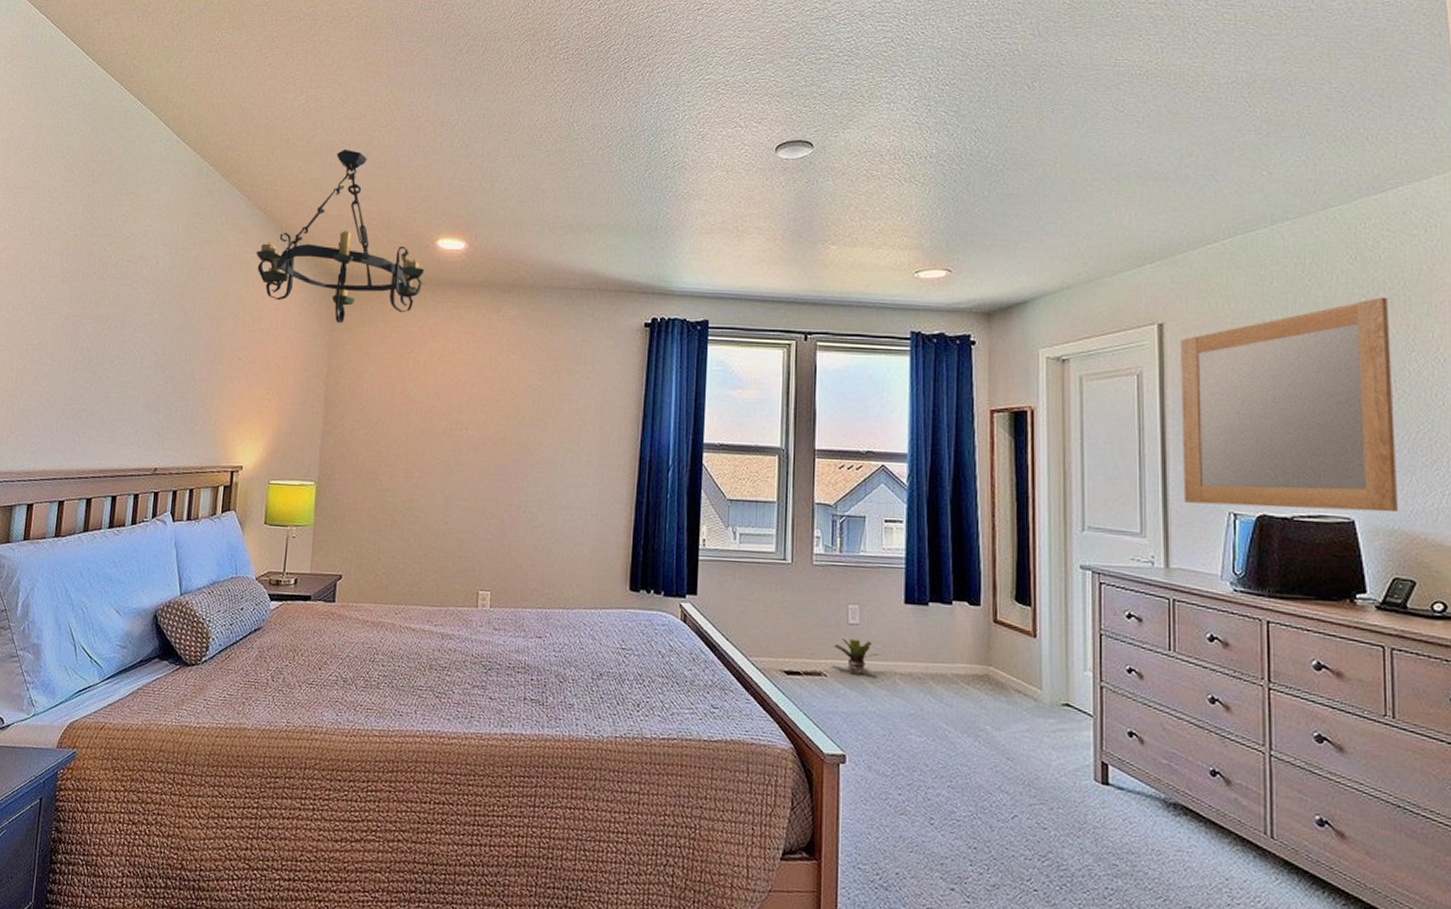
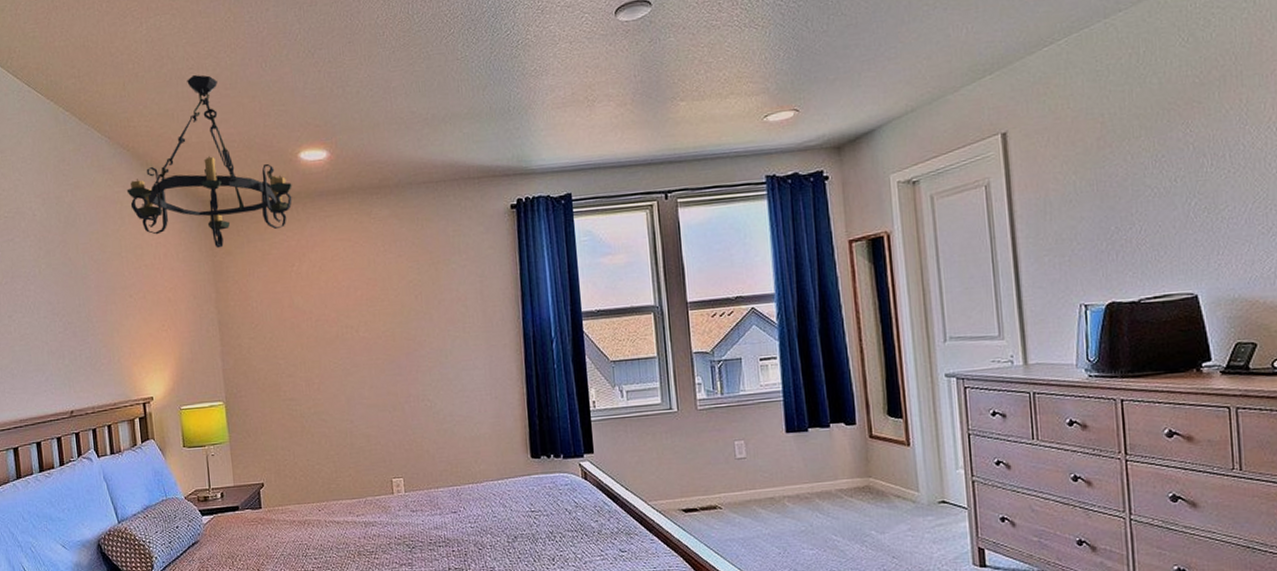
potted plant: present [833,639,880,675] -> none [724,471,768,504]
home mirror: present [1181,297,1399,513] -> none [1024,74,1239,301]

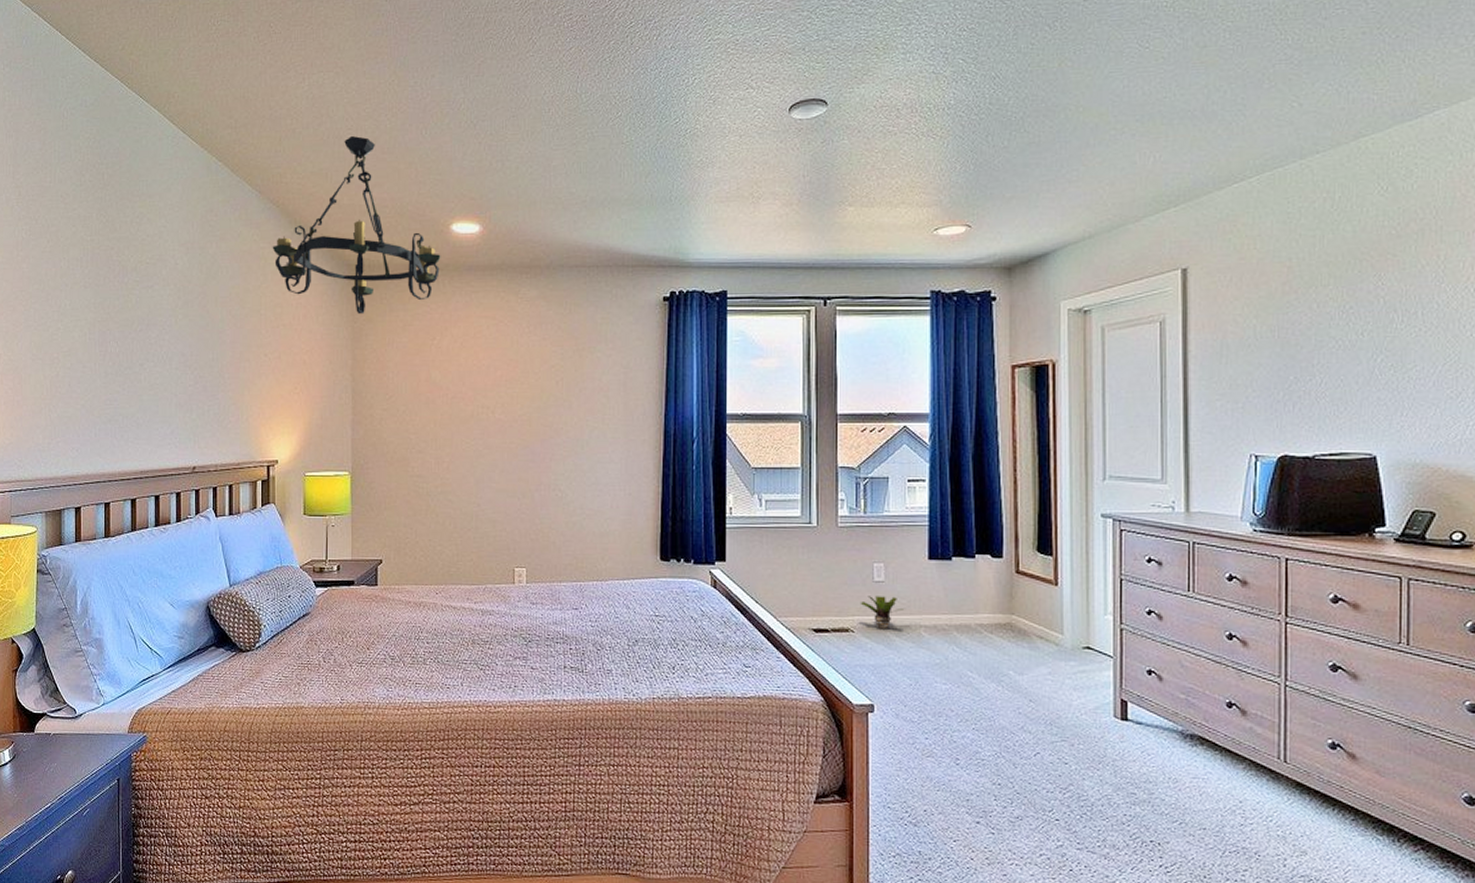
potted plant: none [724,471,768,504] -> present [860,596,905,629]

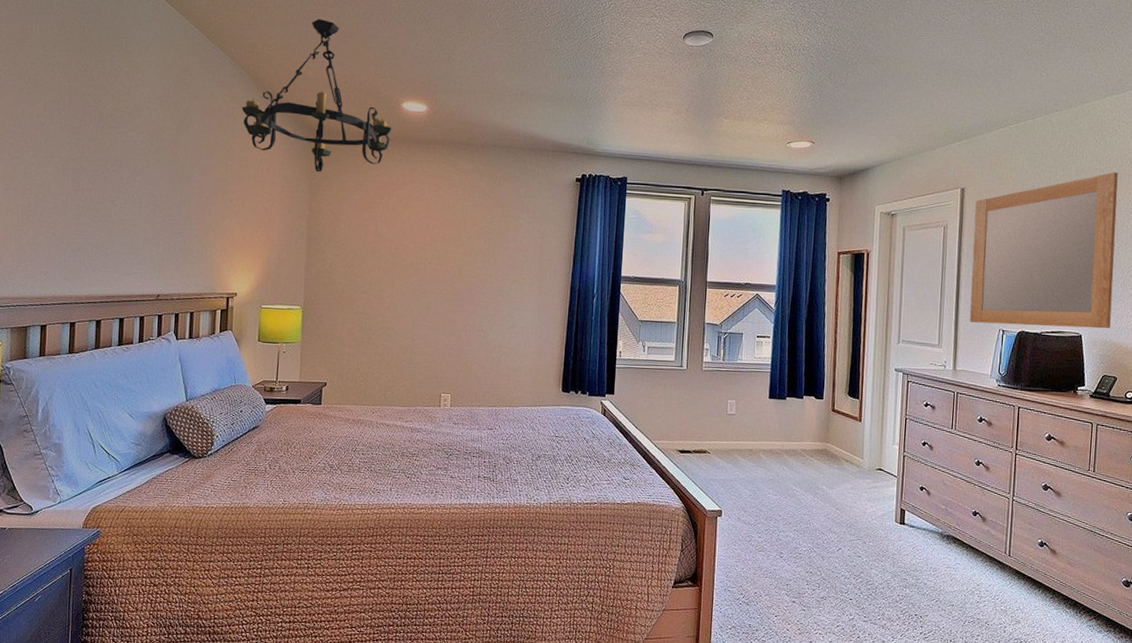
potted plant: present [860,596,905,629] -> none [716,425,749,452]
home mirror: none [1204,228,1422,447] -> present [969,172,1118,329]

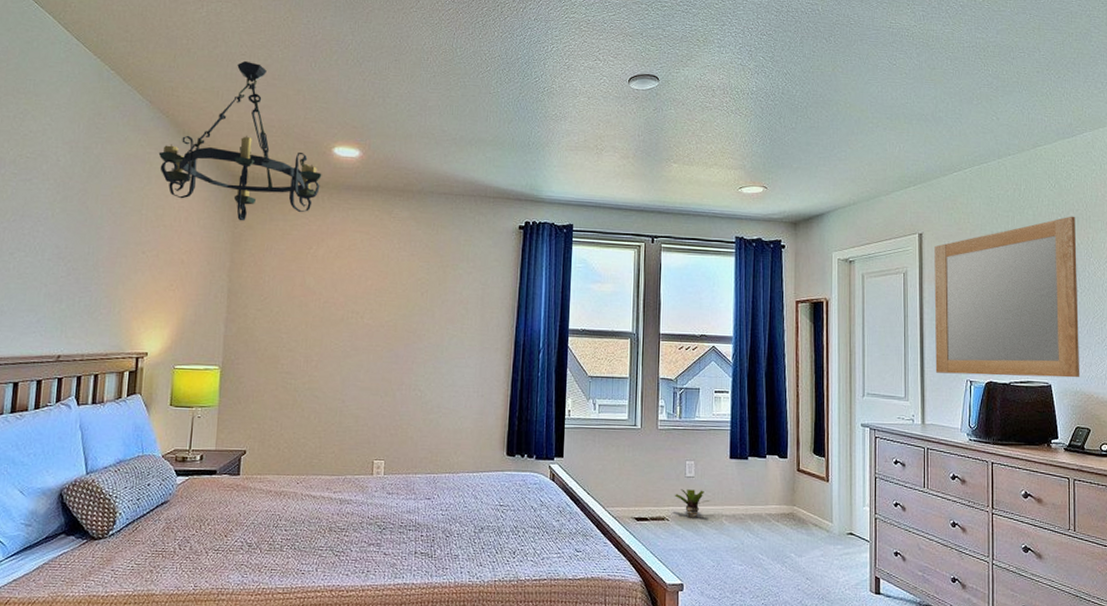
potted plant: none [716,425,749,452] -> present [674,489,710,518]

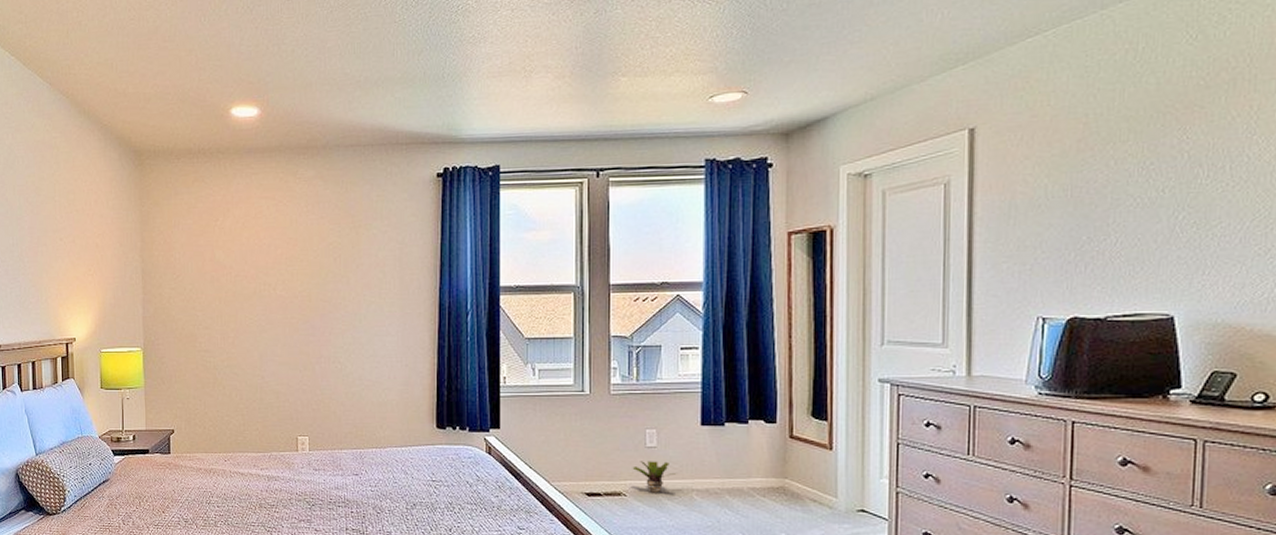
chandelier: present [158,60,322,221] -> none [63,25,222,199]
home mirror: present [934,216,1081,378] -> none [989,77,1230,310]

